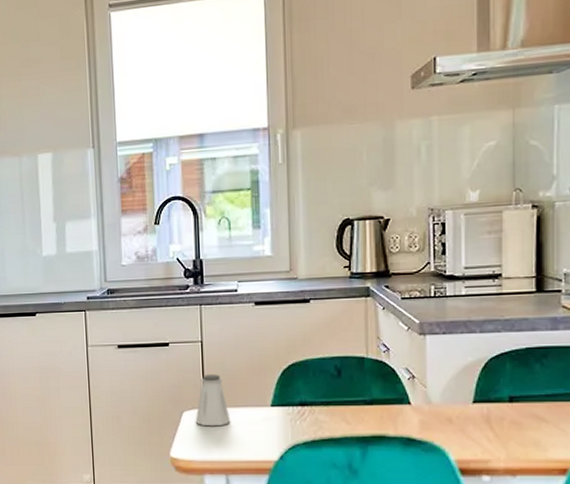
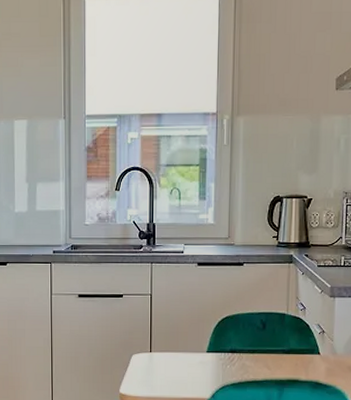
saltshaker: present [195,374,231,427] -> none [142,323,173,368]

